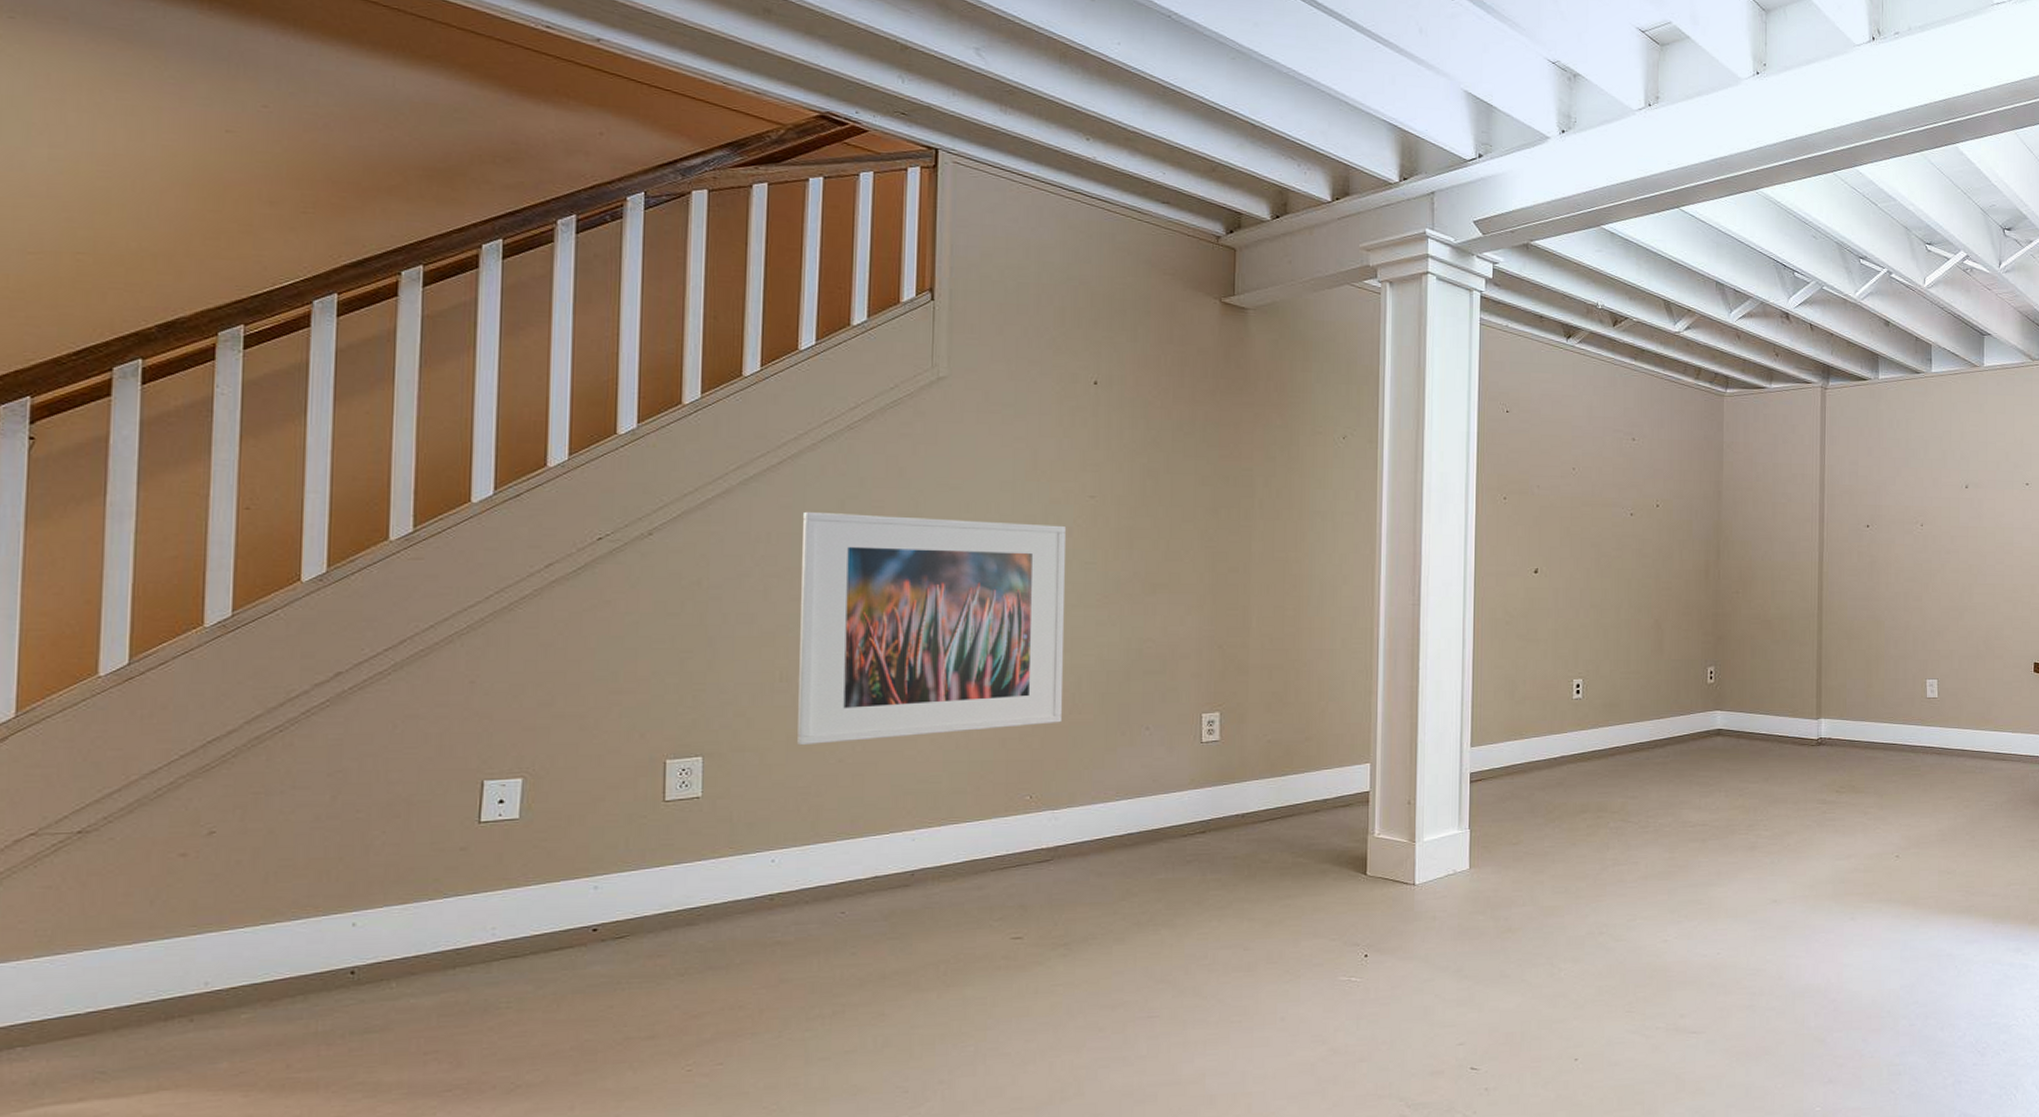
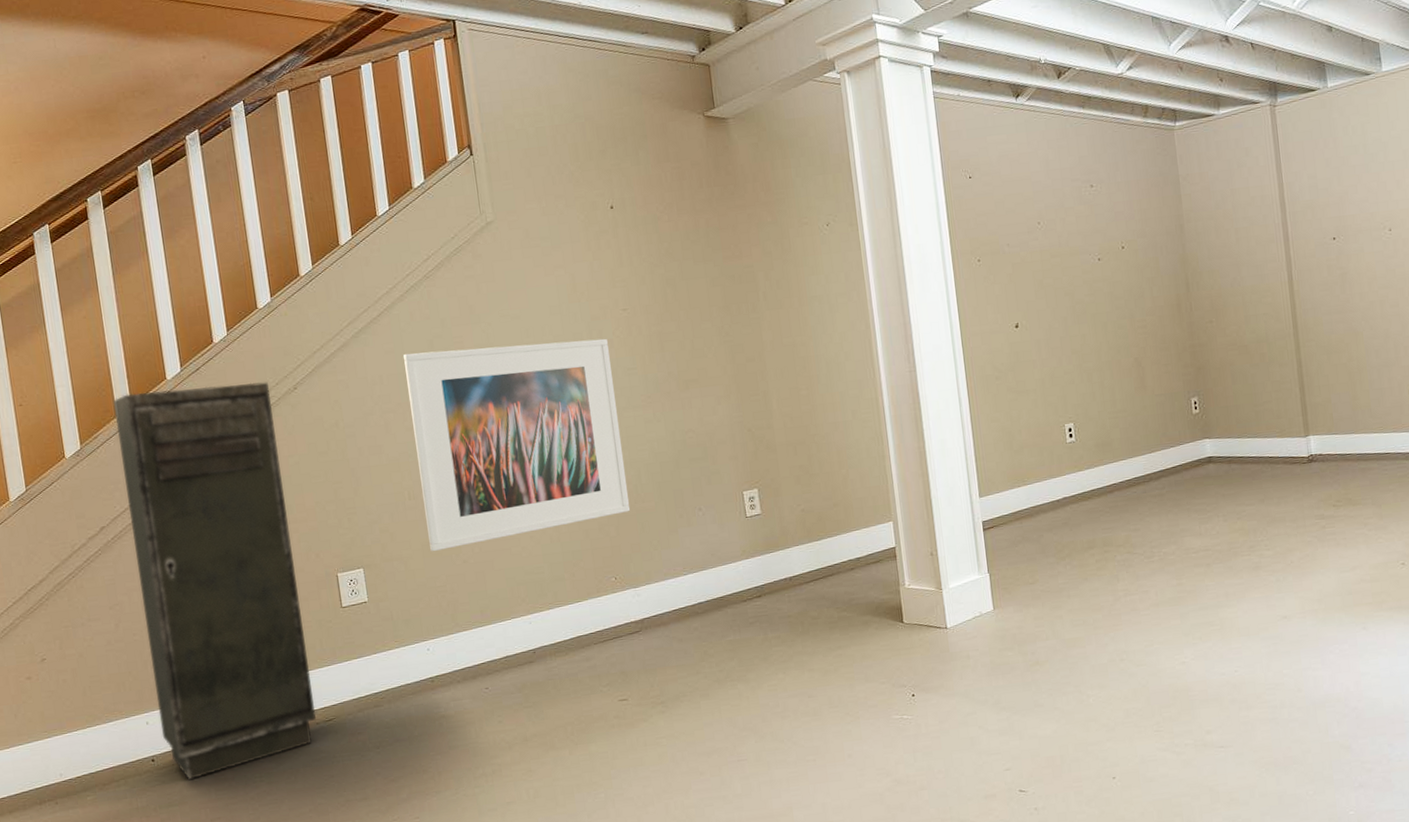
storage cabinet: none [372,513,614,1001] -> present [114,382,316,781]

